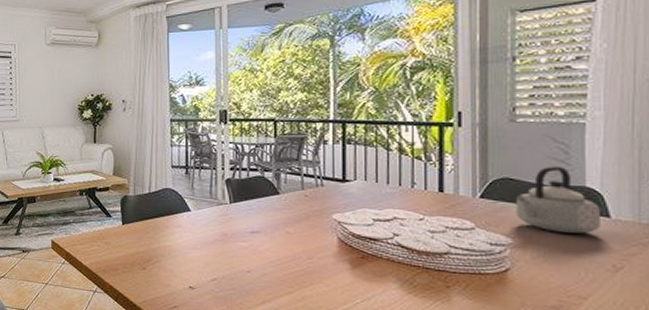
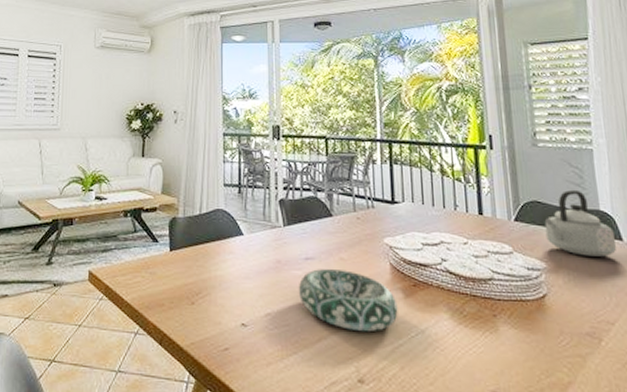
decorative bowl: none [243,241,344,298] -> present [298,269,398,332]

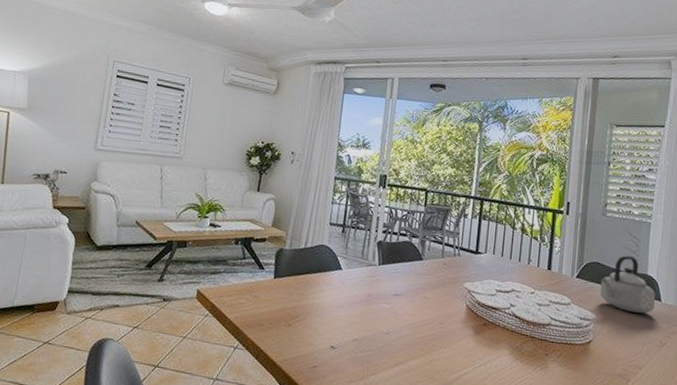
decorative bowl: present [298,269,398,332] -> none [384,304,468,361]

